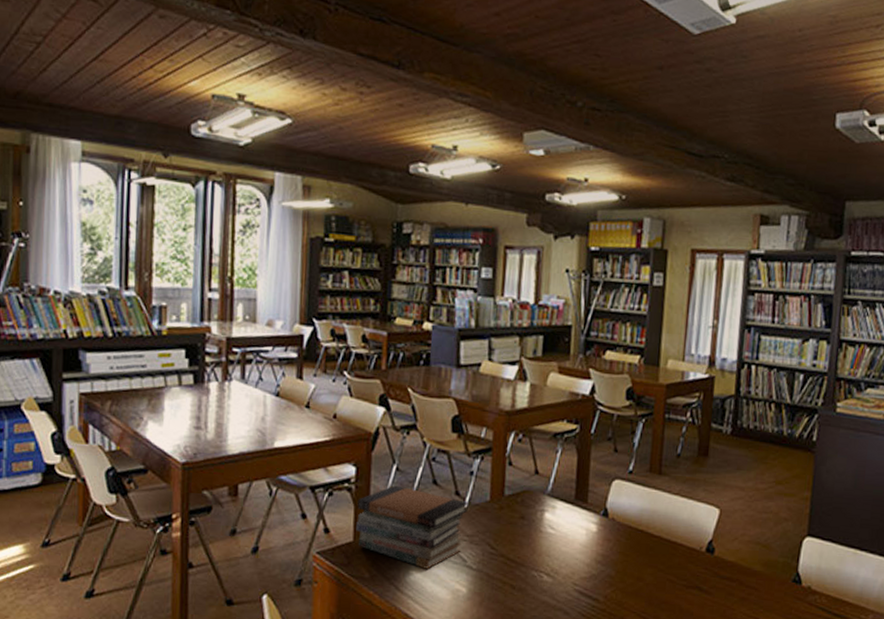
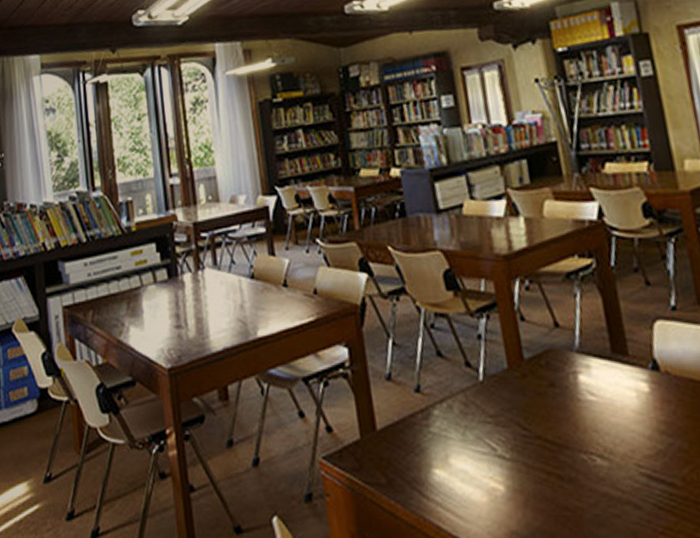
book stack: present [356,485,469,569] -> none [357,363,487,465]

